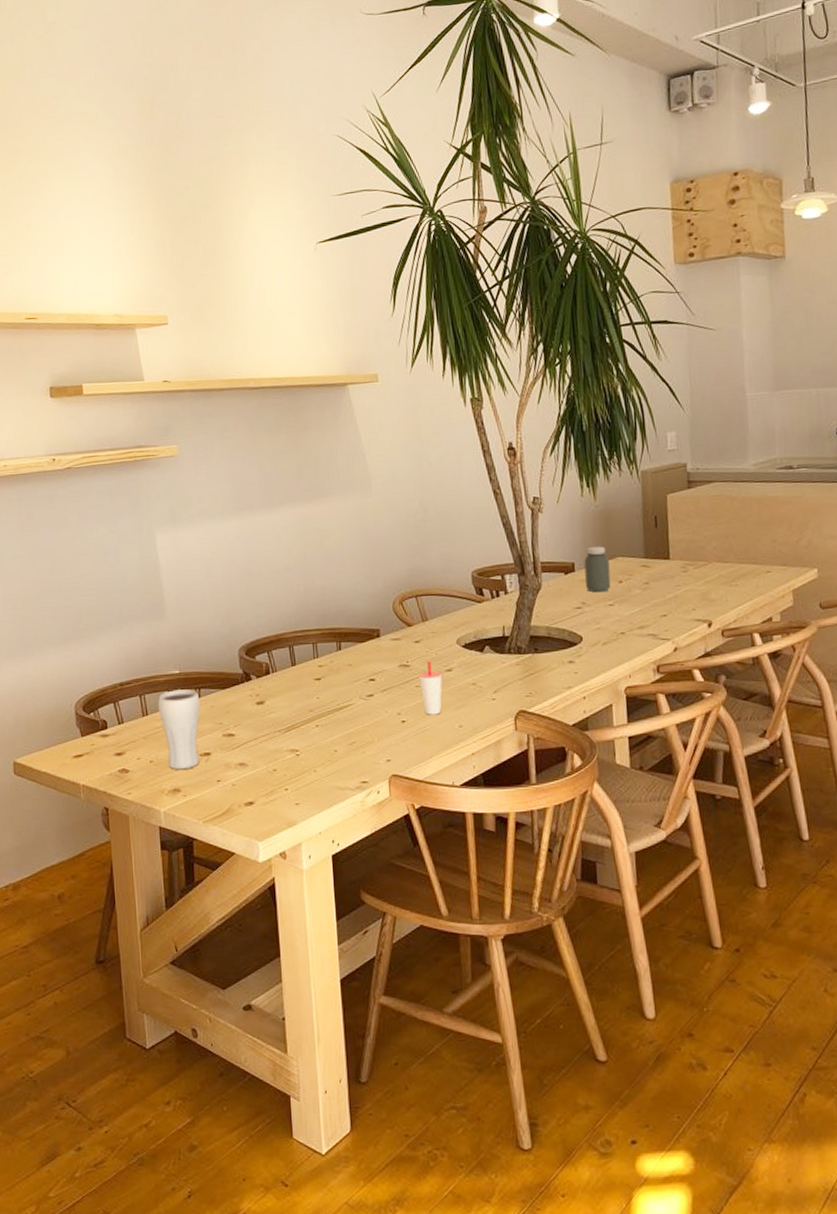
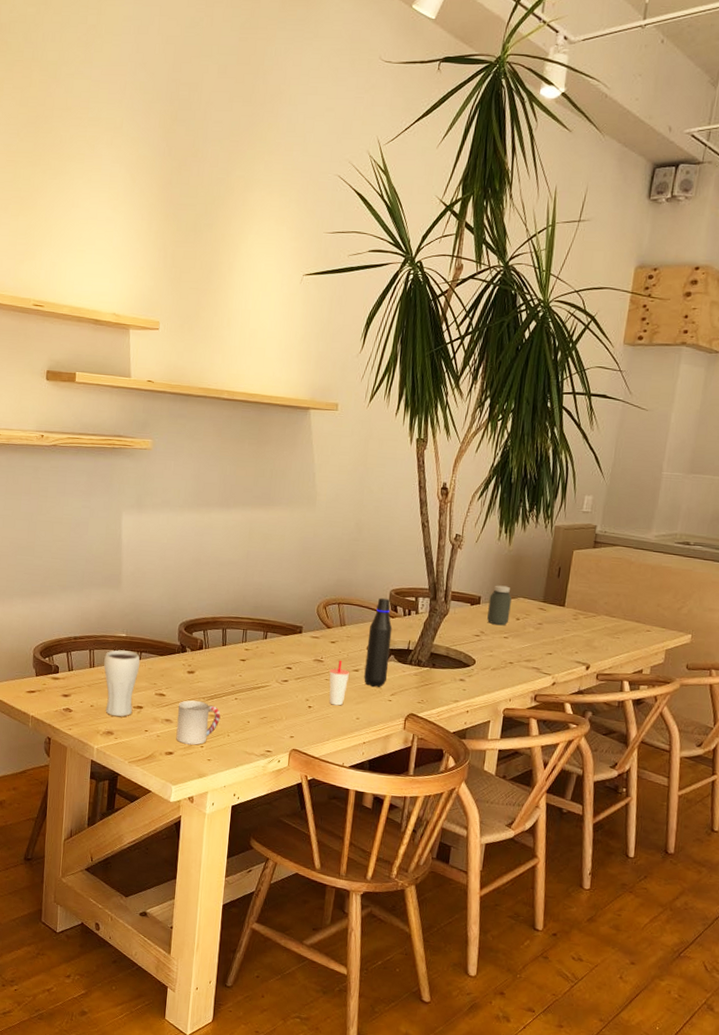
cup: none [252,735,303,789] -> present [176,700,221,745]
water bottle: none [455,581,485,687] -> present [364,597,393,688]

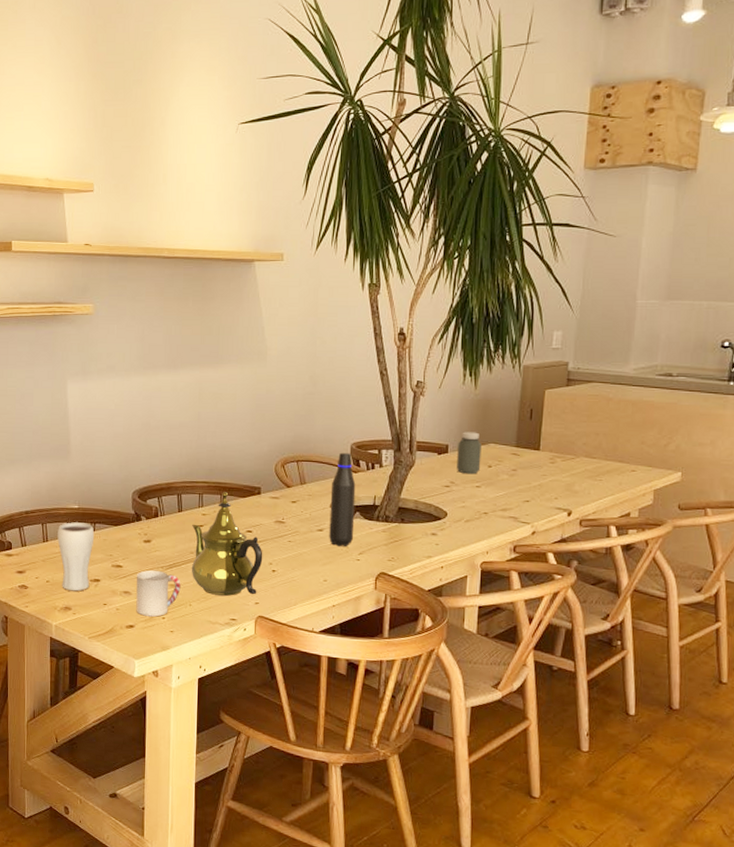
teapot: none [232,629,301,729] -> present [192,492,263,596]
cup: present [329,660,350,706] -> none [292,520,314,568]

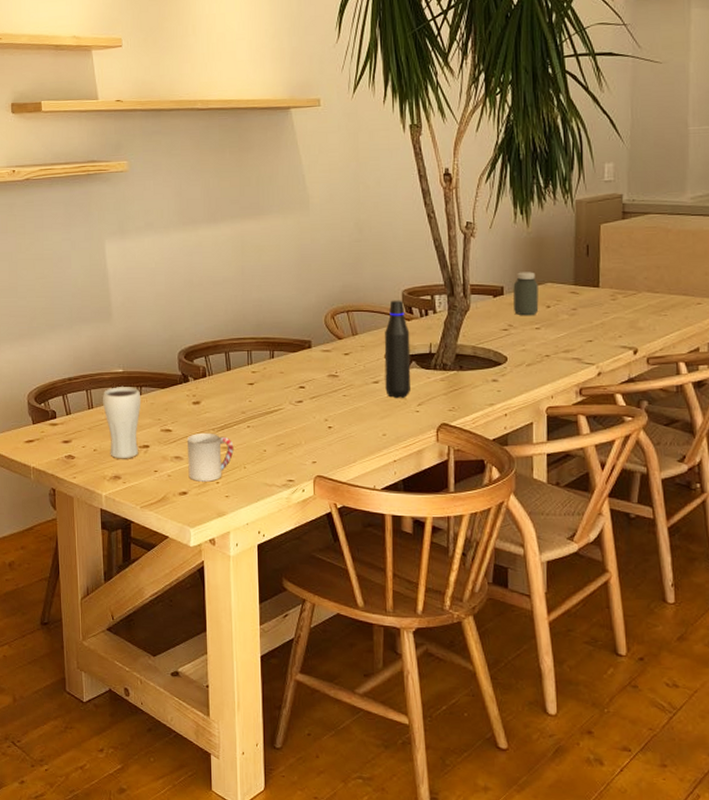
teapot: present [192,492,263,596] -> none [242,347,318,456]

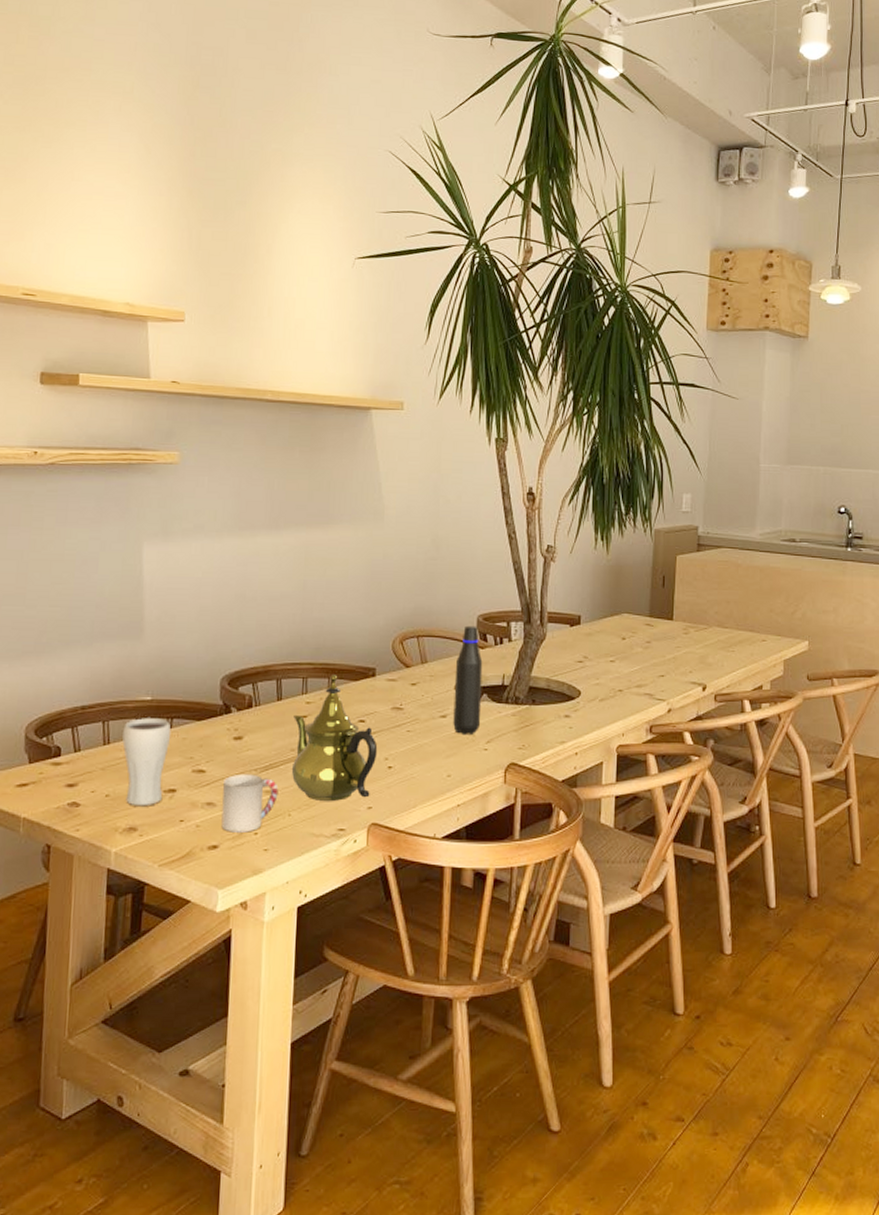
teapot: none [242,347,318,456] -> present [292,675,378,801]
jar: present [513,272,539,316] -> none [590,601,615,648]

